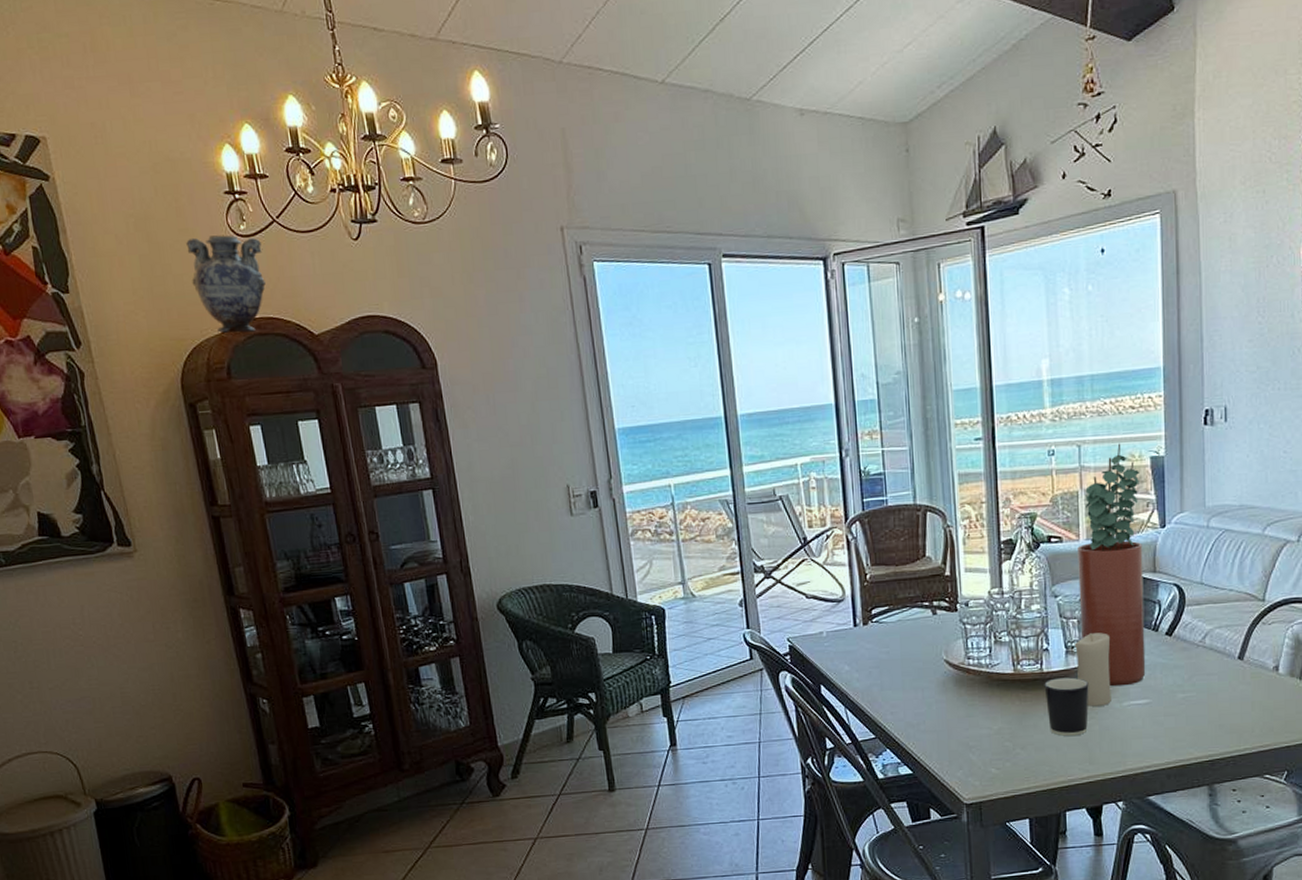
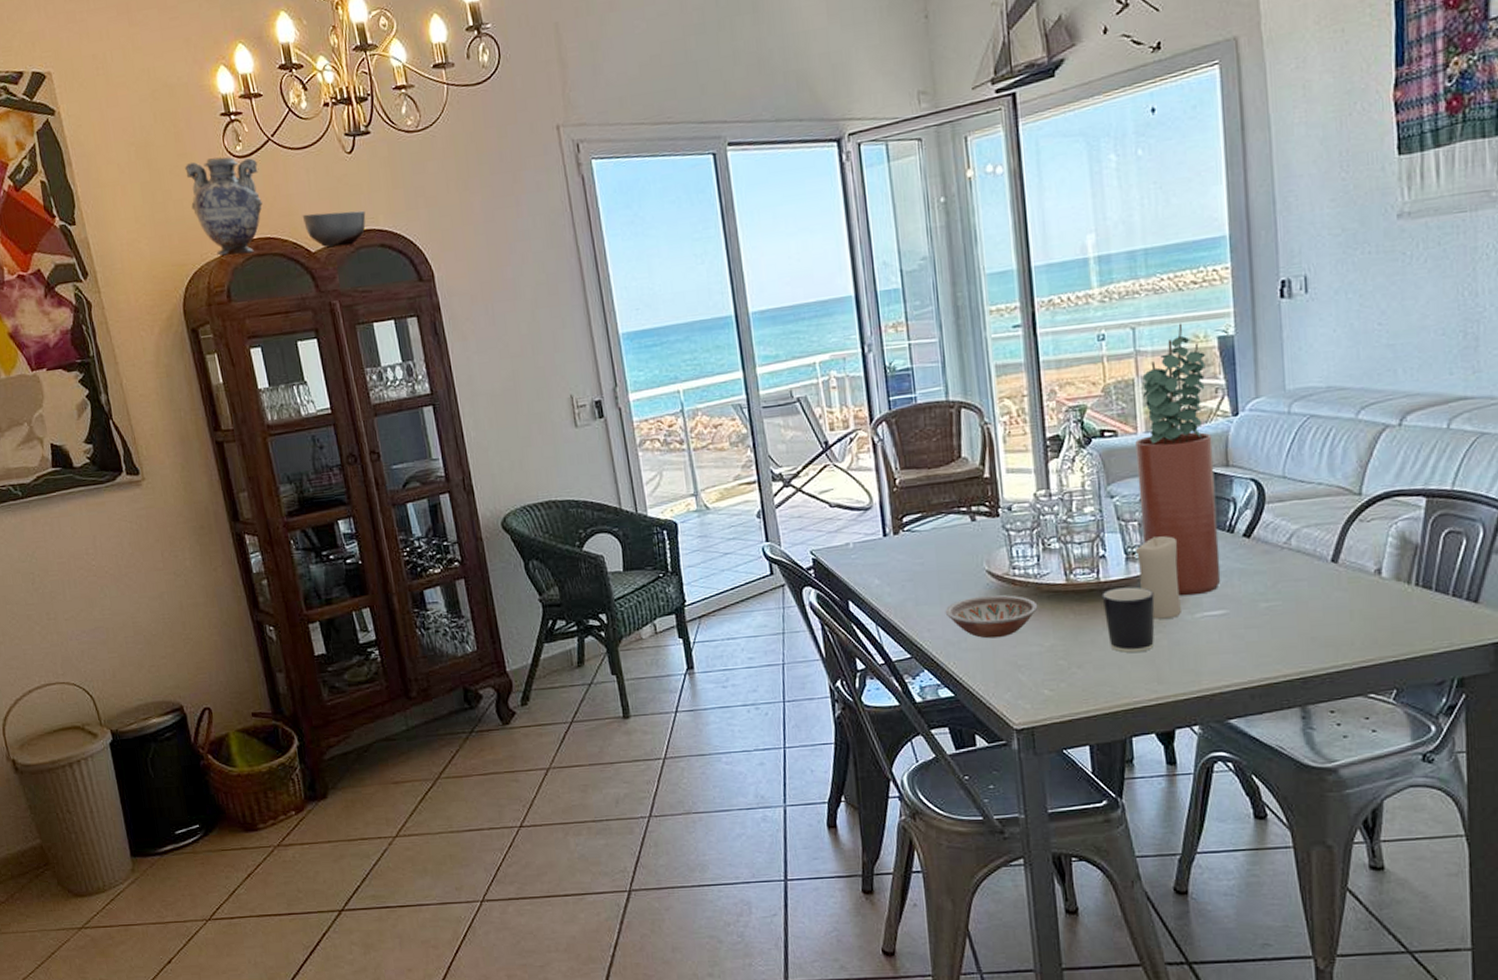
bowl: none [306,296,371,331] -> present [302,210,366,248]
bowl: none [907,682,989,722] -> present [945,594,1038,639]

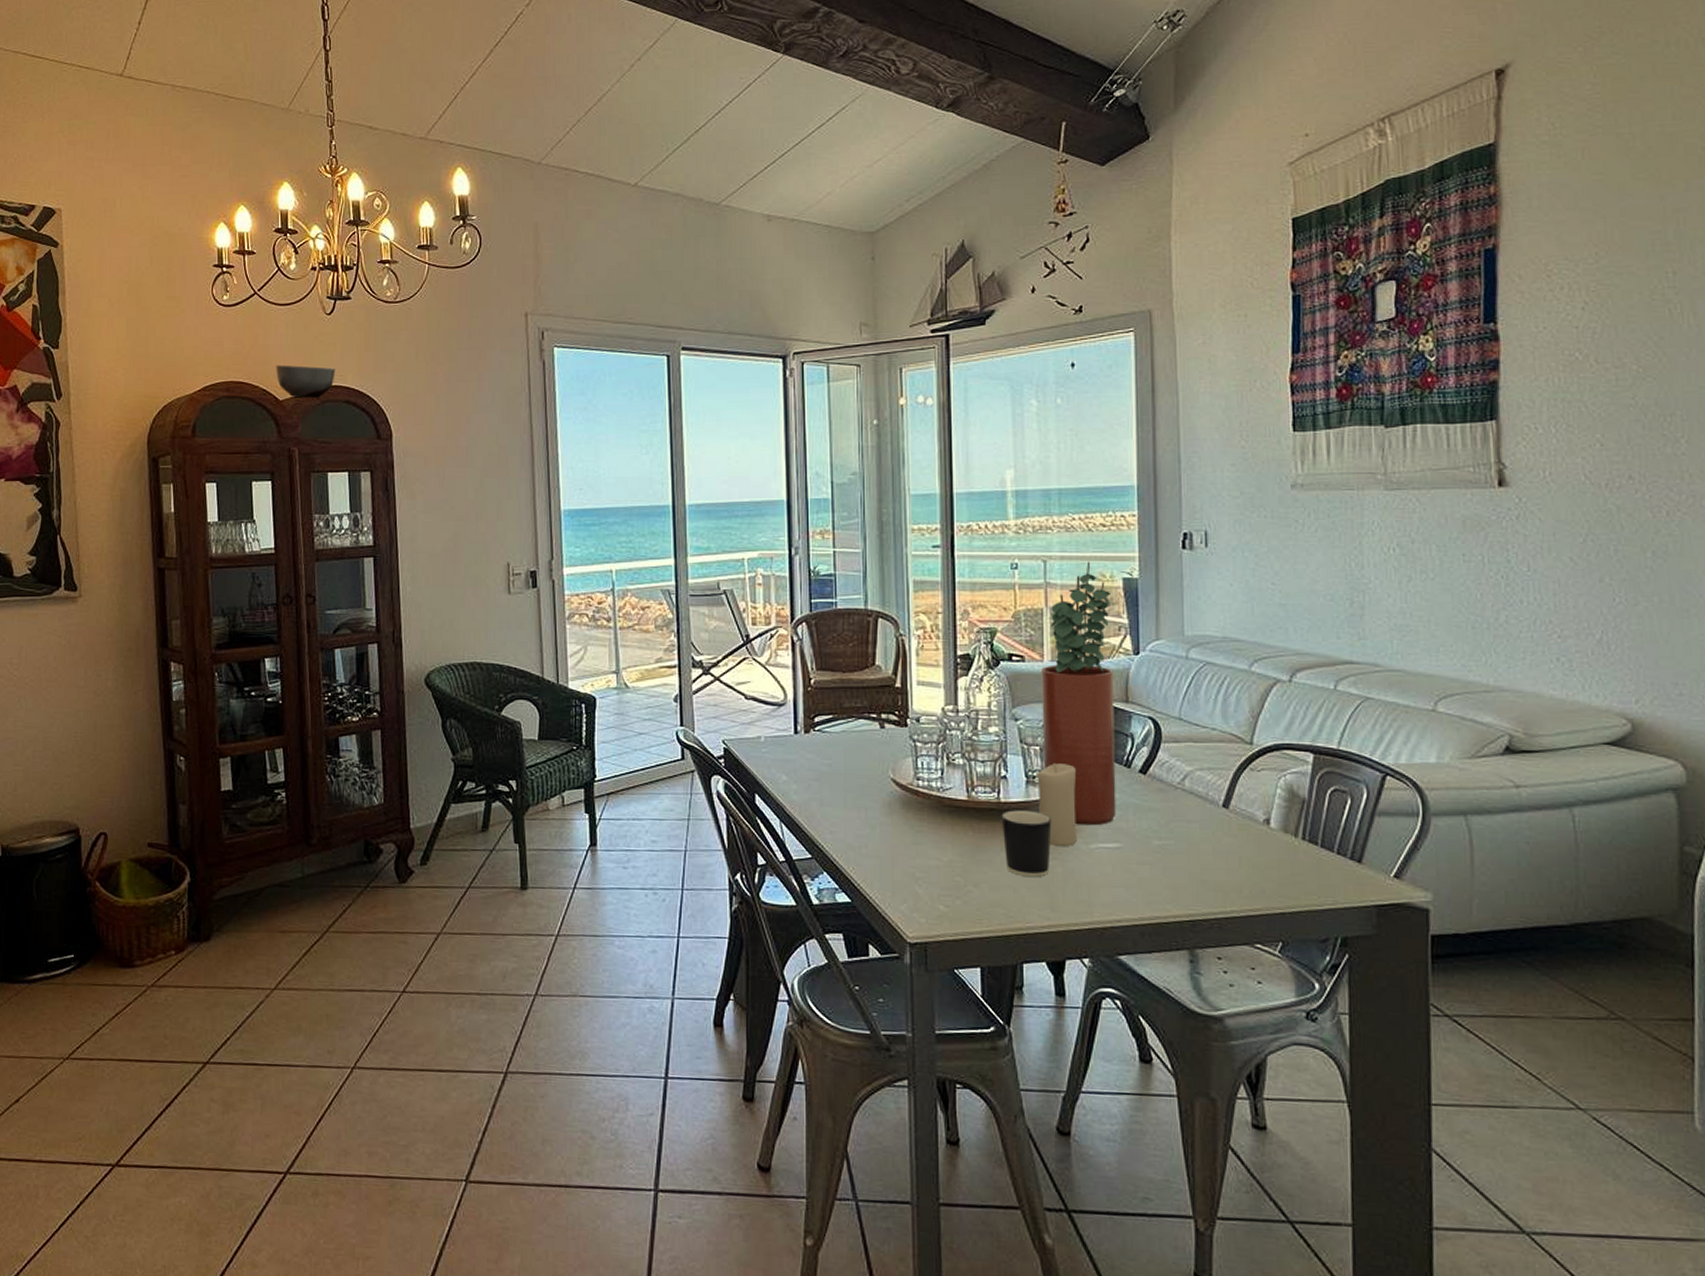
decorative vase: present [185,157,263,256] -> none [172,304,242,394]
bowl: present [945,594,1038,639] -> none [848,803,939,848]

